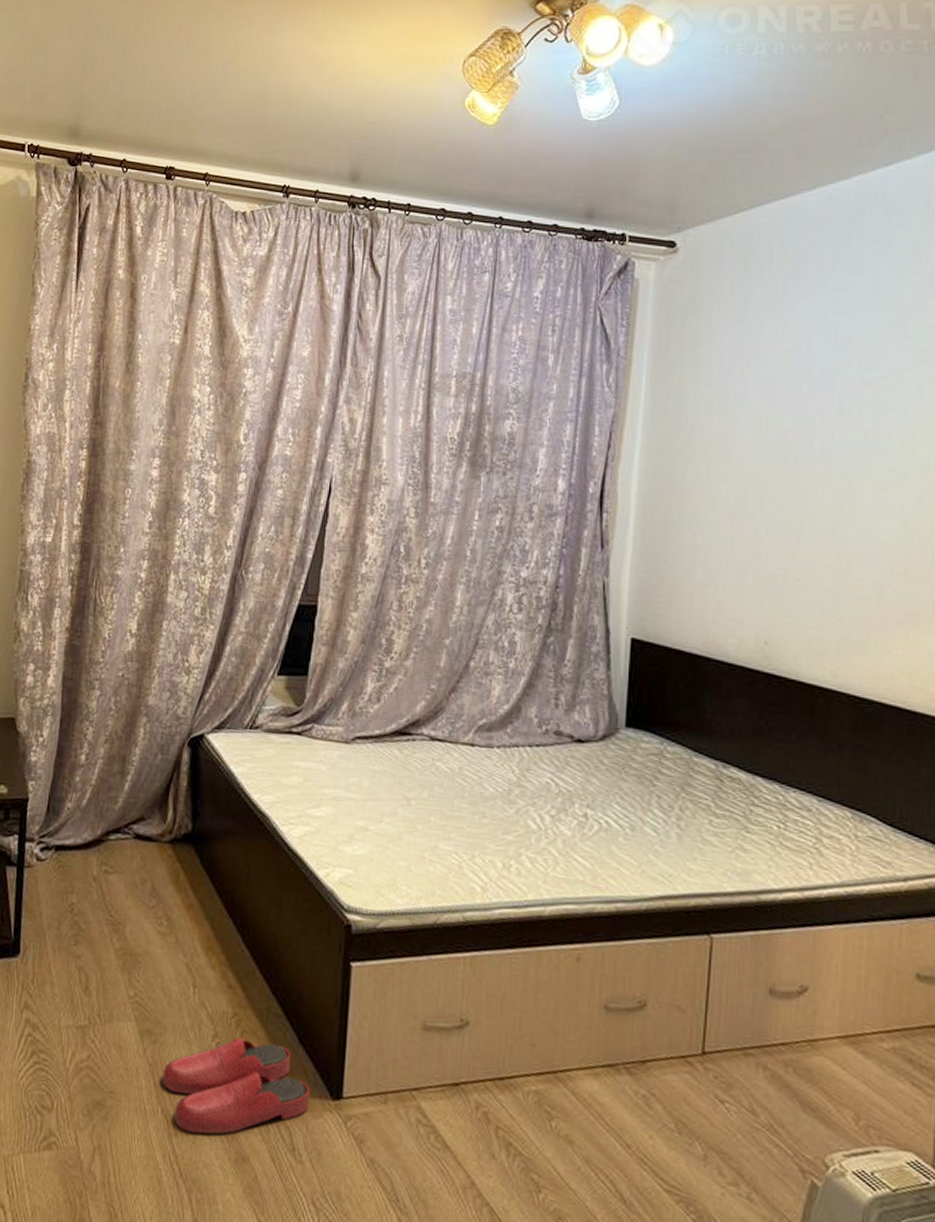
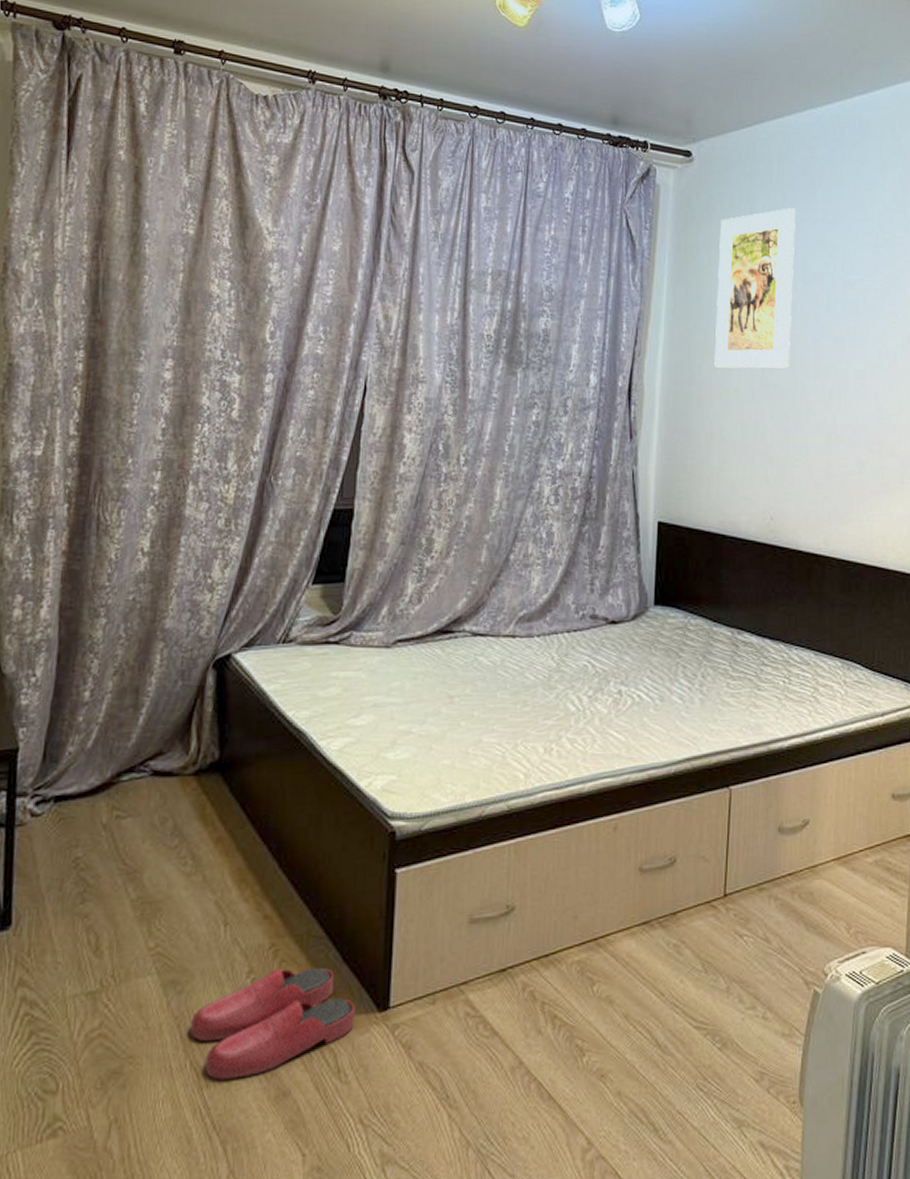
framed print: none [699,298,802,478] -> present [714,208,796,369]

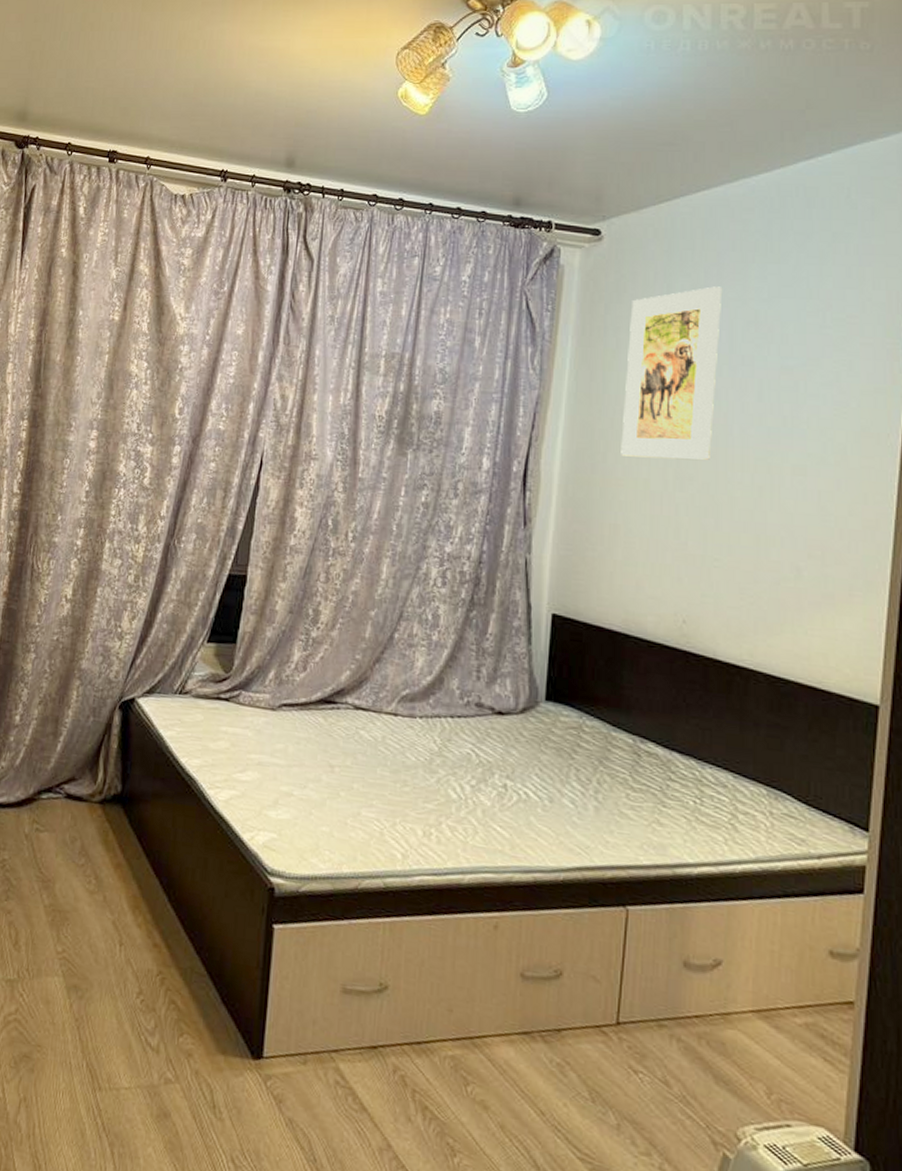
slippers: present [190,967,355,1080] -> none [88,995,231,1090]

